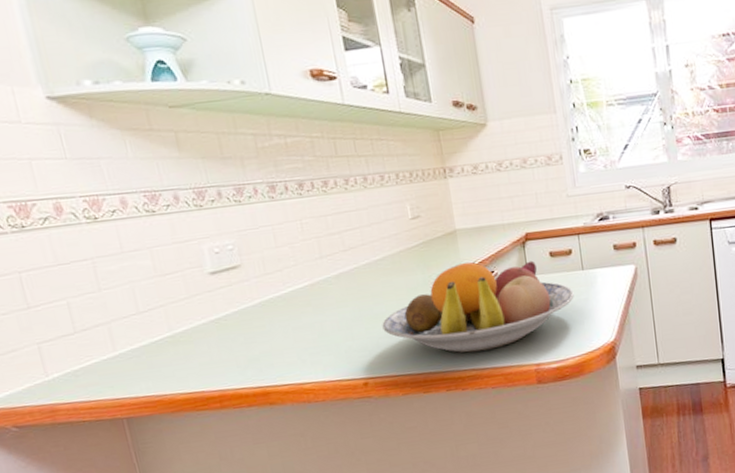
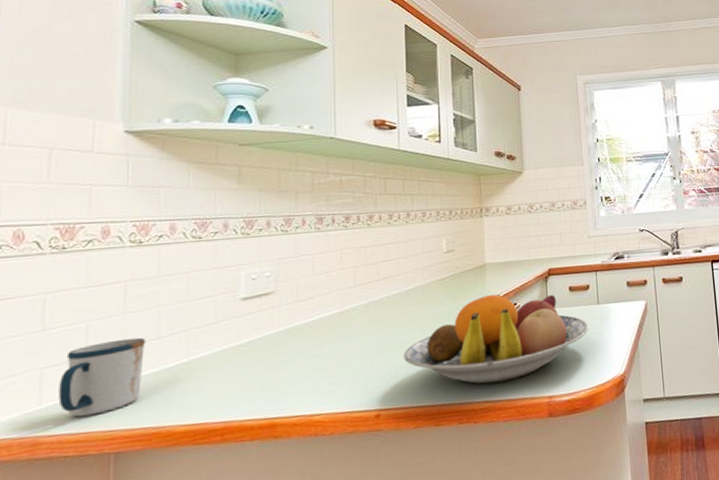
mug: none [57,313,135,388] -> present [58,337,147,418]

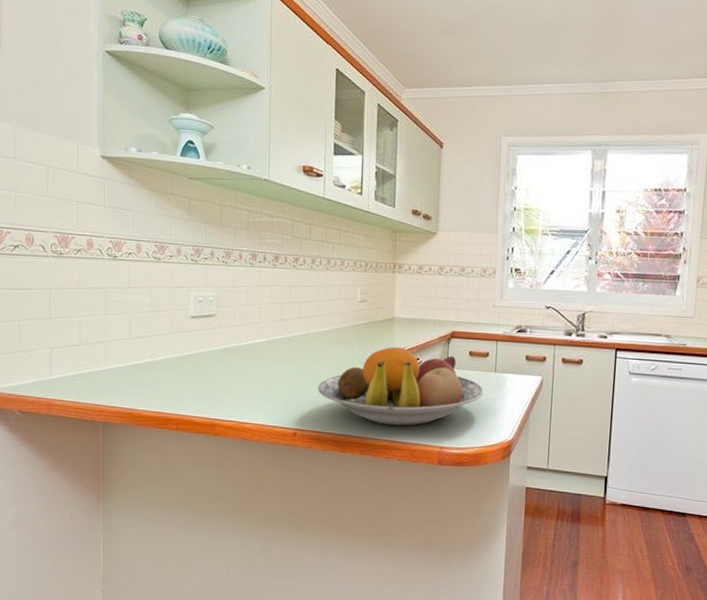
mug: present [58,337,147,418] -> none [63,334,122,391]

